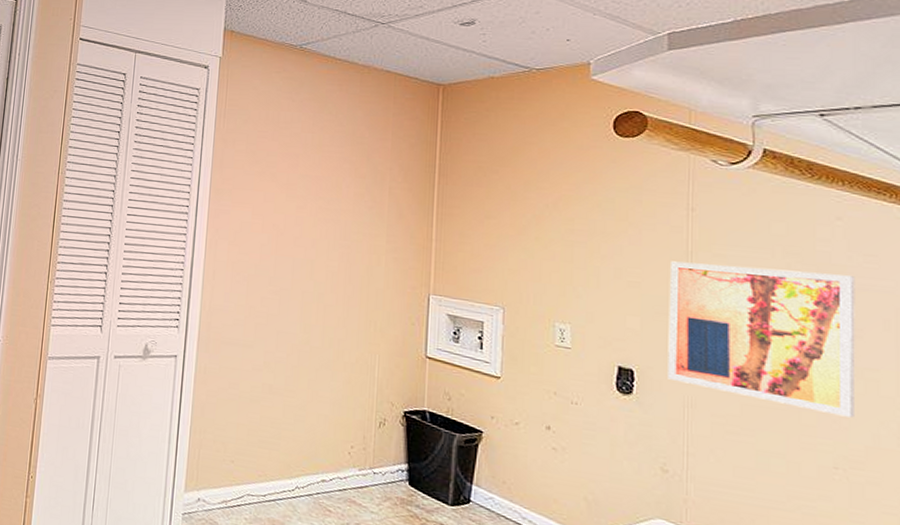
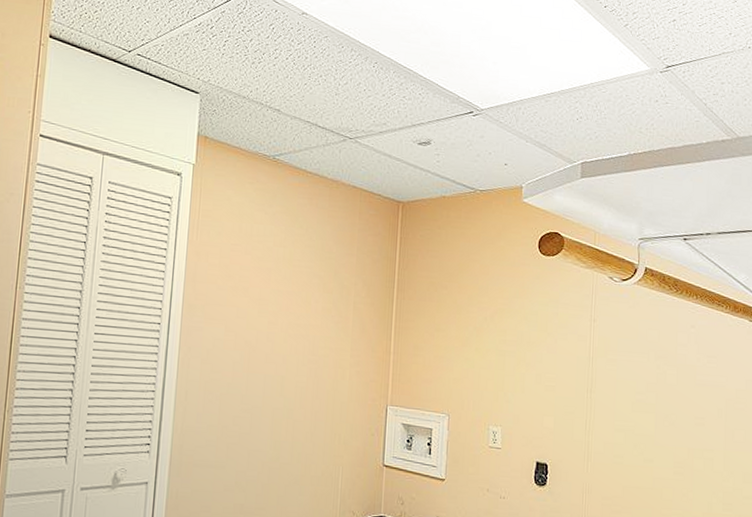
wall art: present [668,261,856,418] -> none [572,366,701,491]

